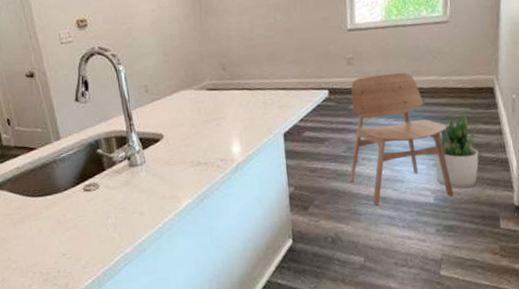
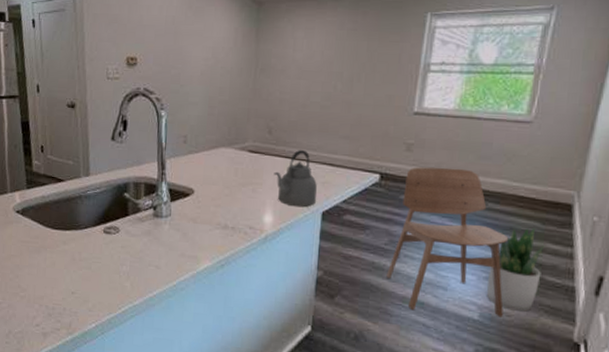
kettle: none [234,79,277,133] -> present [273,149,317,207]

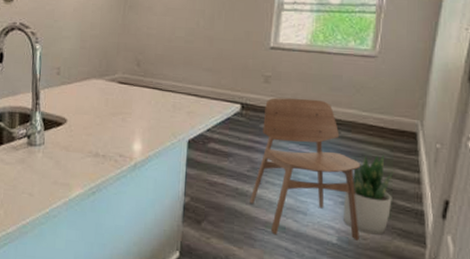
kettle: present [273,149,317,207] -> none [142,80,183,135]

